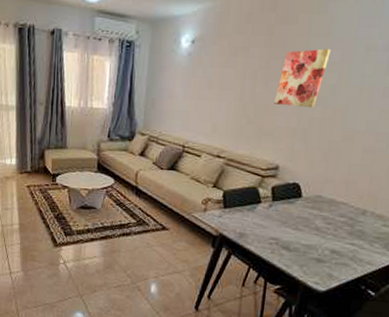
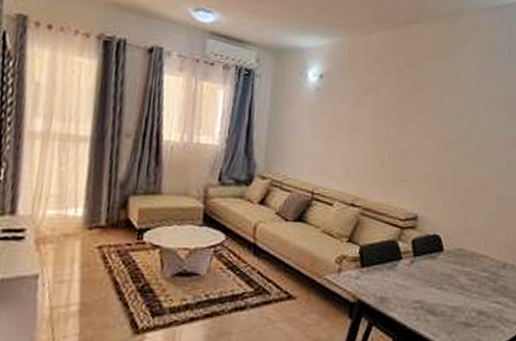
wall art: present [274,48,331,107] -> none [408,94,458,153]

